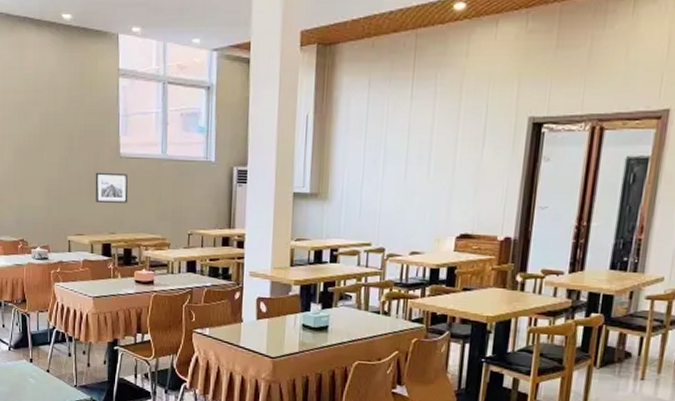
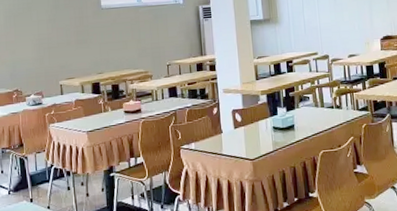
wall art: present [95,172,128,203] -> none [80,22,112,49]

